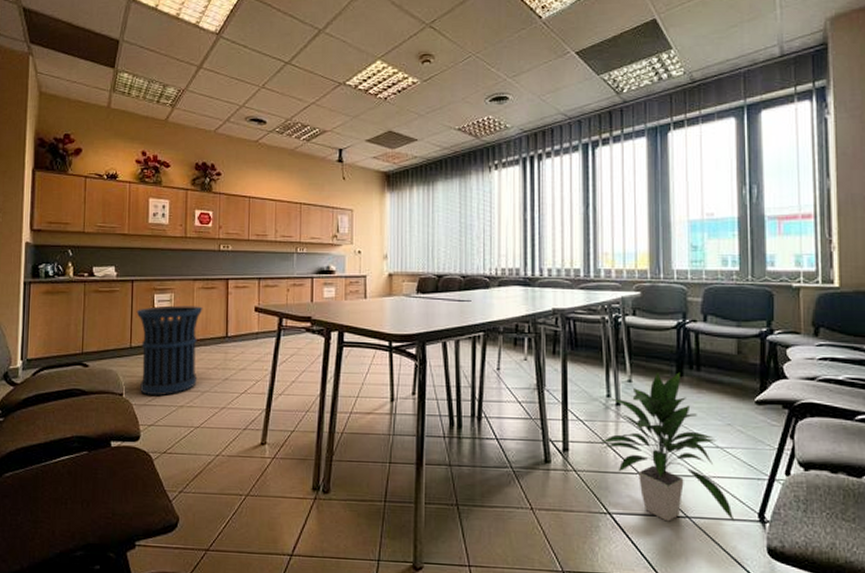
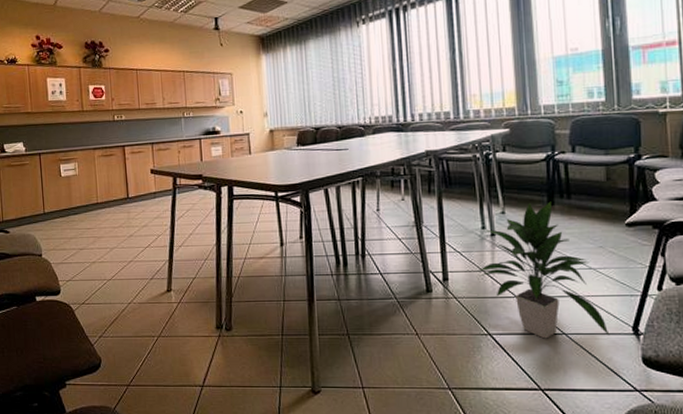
trash can: present [136,305,203,397] -> none [46,172,105,255]

